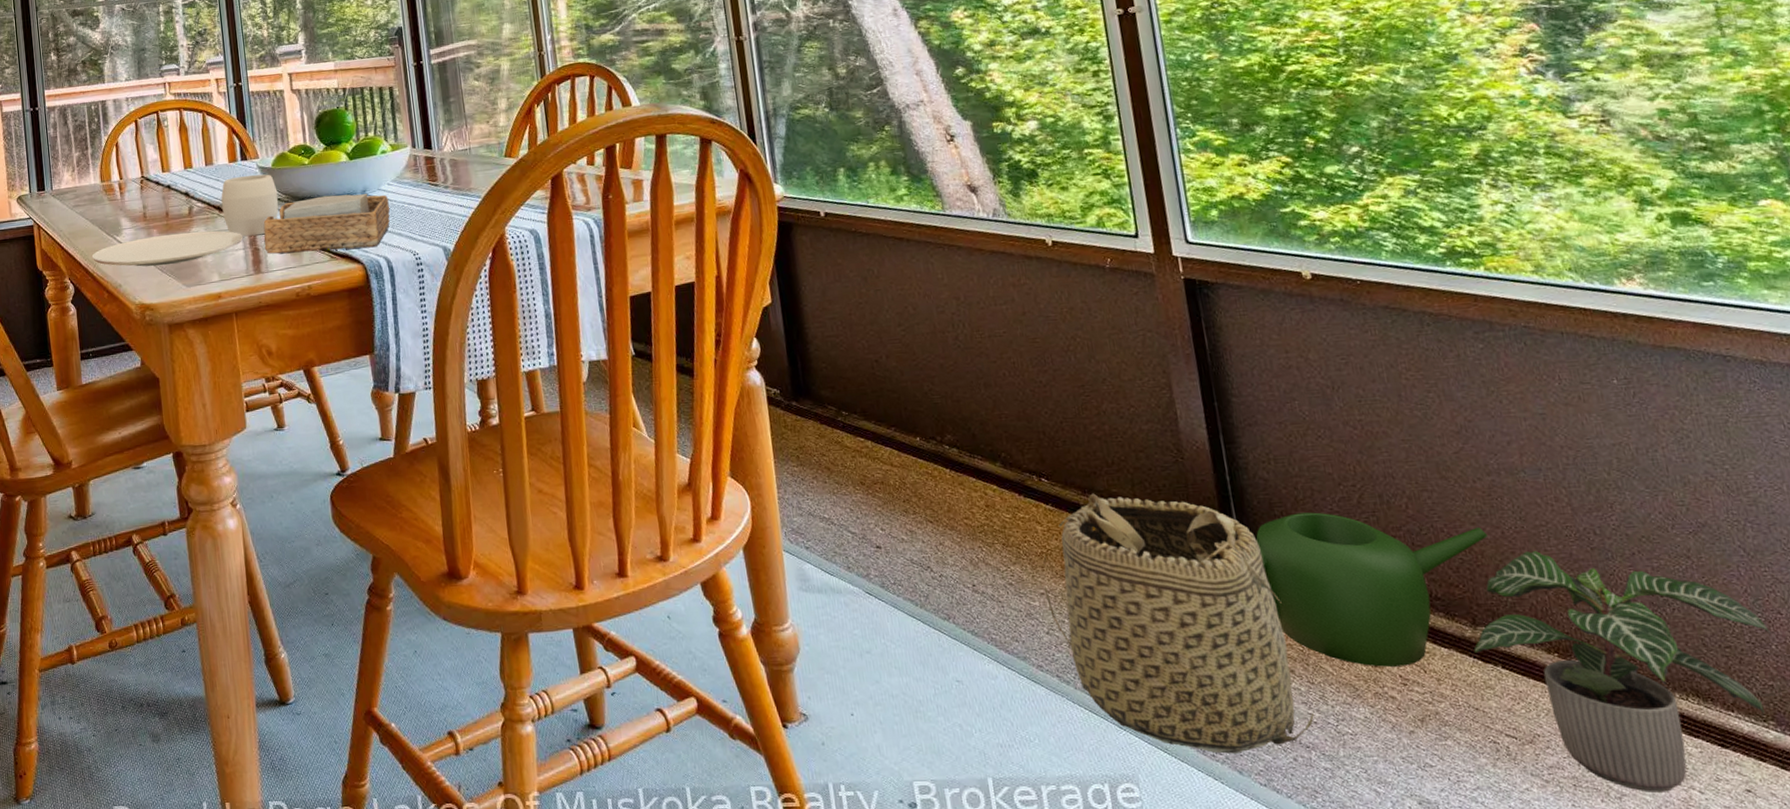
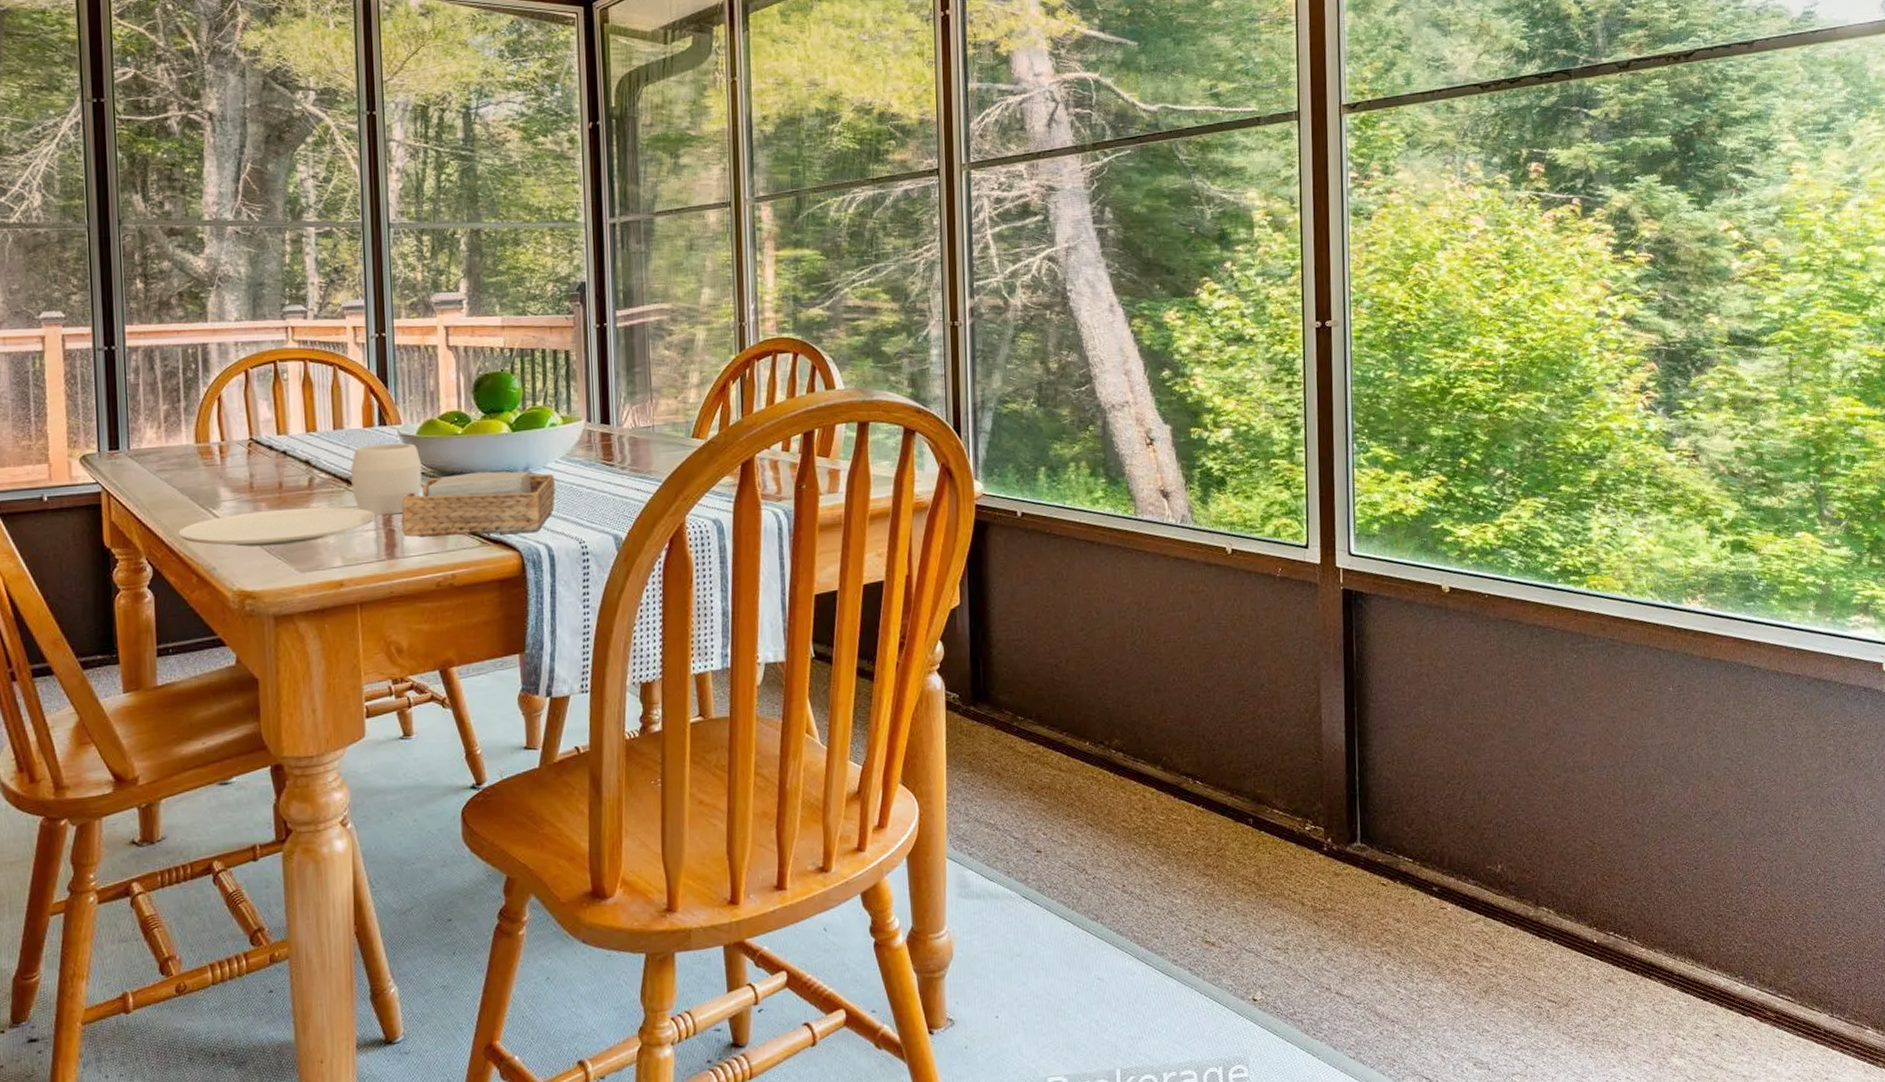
basket: present [1043,493,1315,754] -> none [1186,794,1402,1032]
watering can: present [1255,512,1488,667] -> none [1373,808,1558,946]
potted plant: present [1473,550,1771,792] -> none [1534,838,1751,1042]

